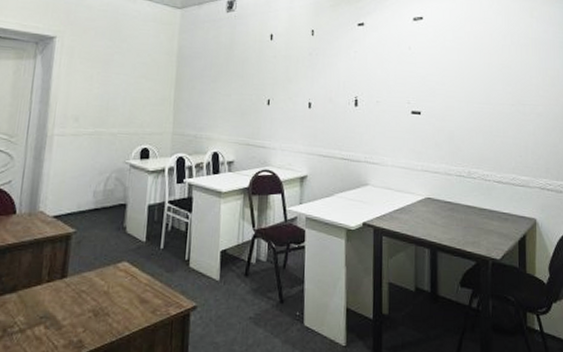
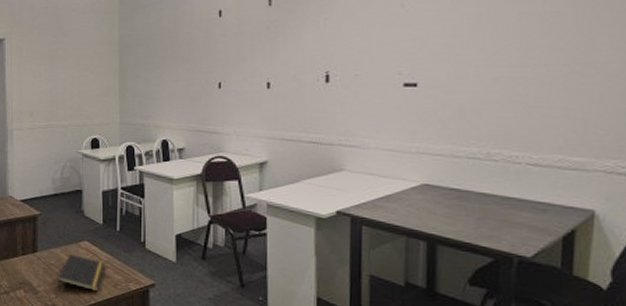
notepad: none [87,277,144,321] -> present [58,253,104,292]

